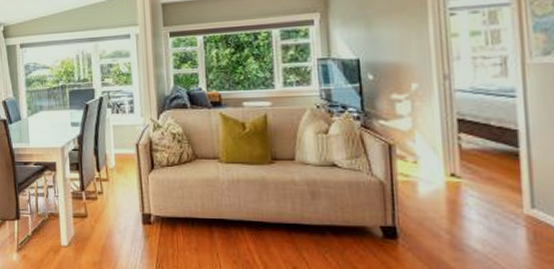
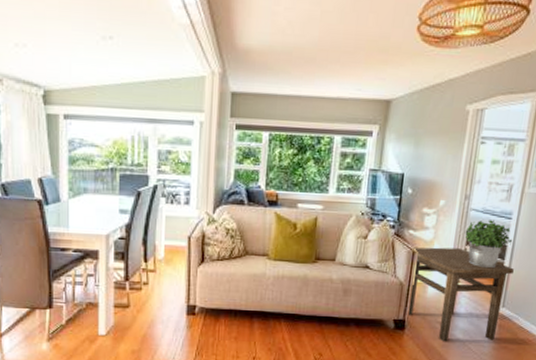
side table: none [388,137,537,255] -> present [406,247,514,342]
potted plant: none [453,100,524,160] -> present [465,220,512,269]

